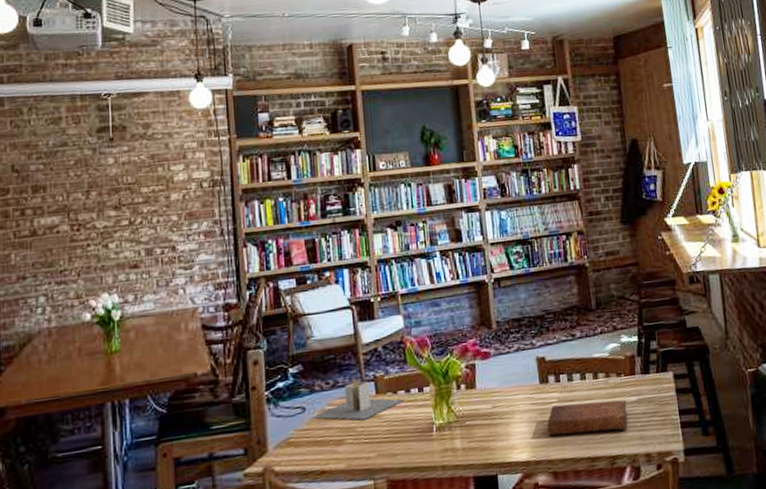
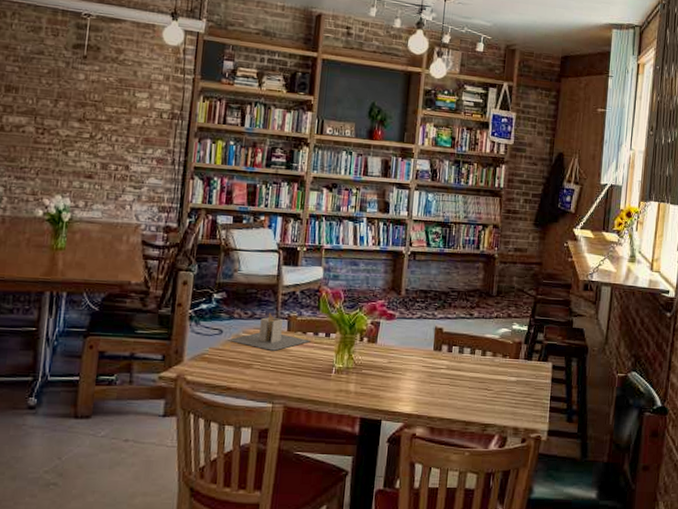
bible: present [547,399,628,436] -> none [433,371,506,403]

